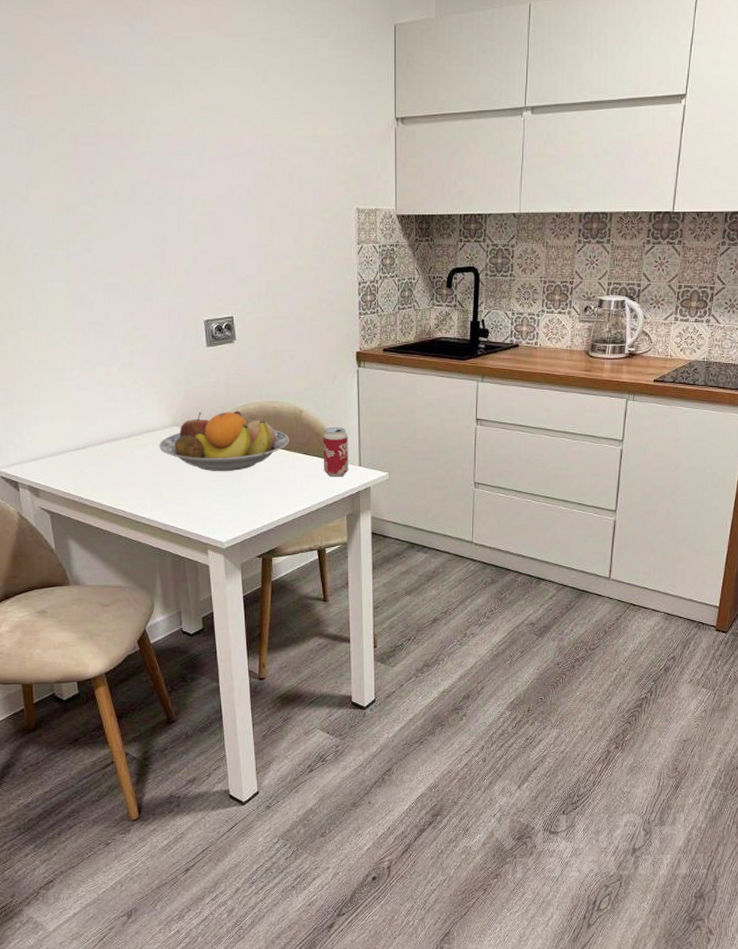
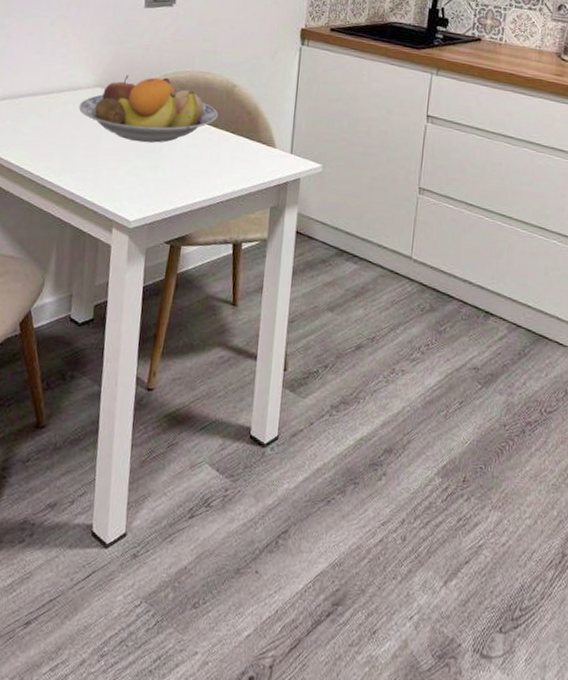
beverage can: present [322,426,348,477] -> none [251,106,282,163]

